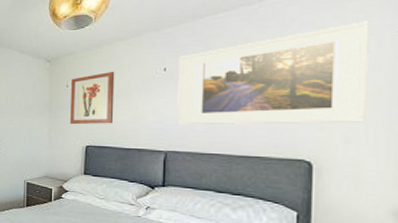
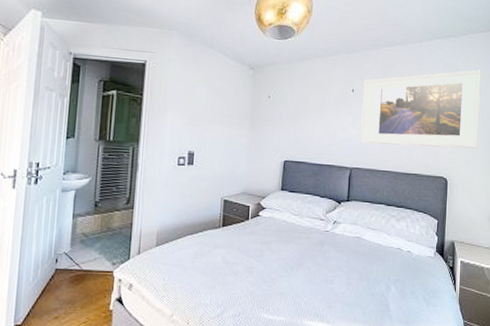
wall art: present [69,71,115,125] -> none [269,86,313,139]

